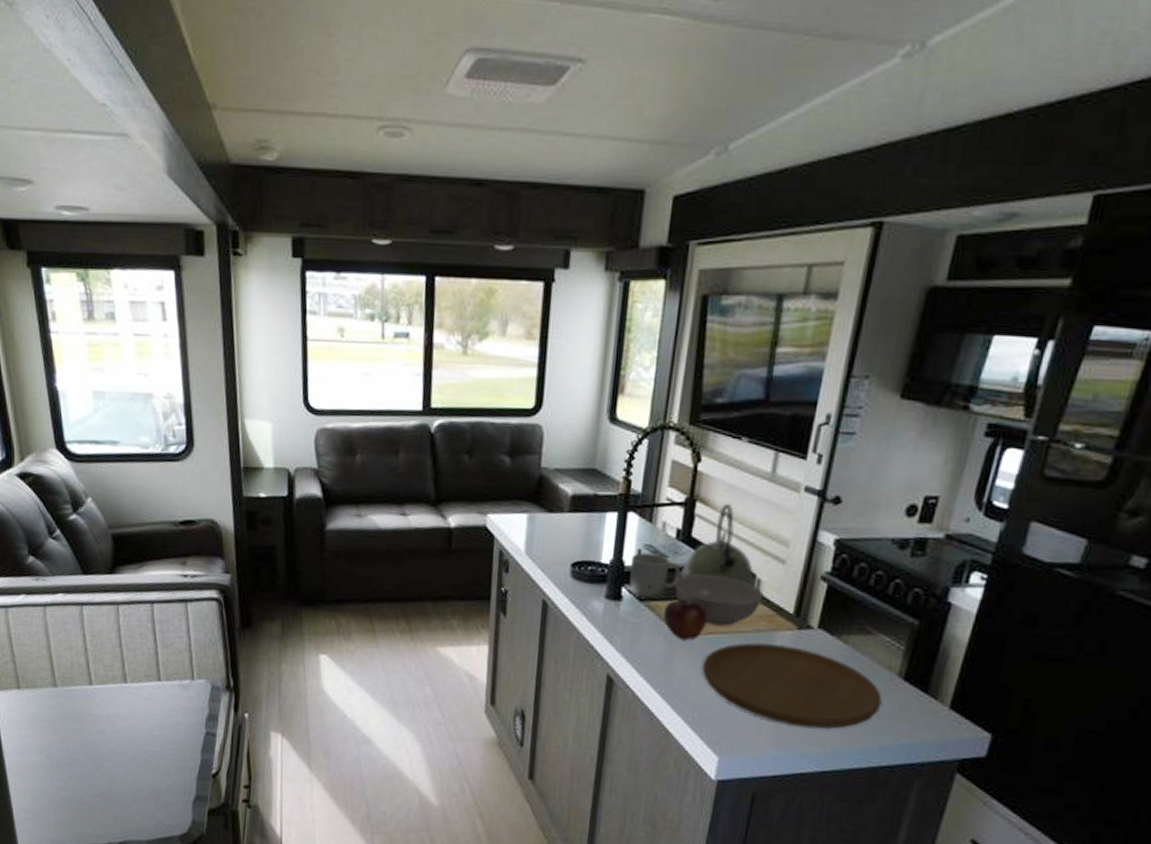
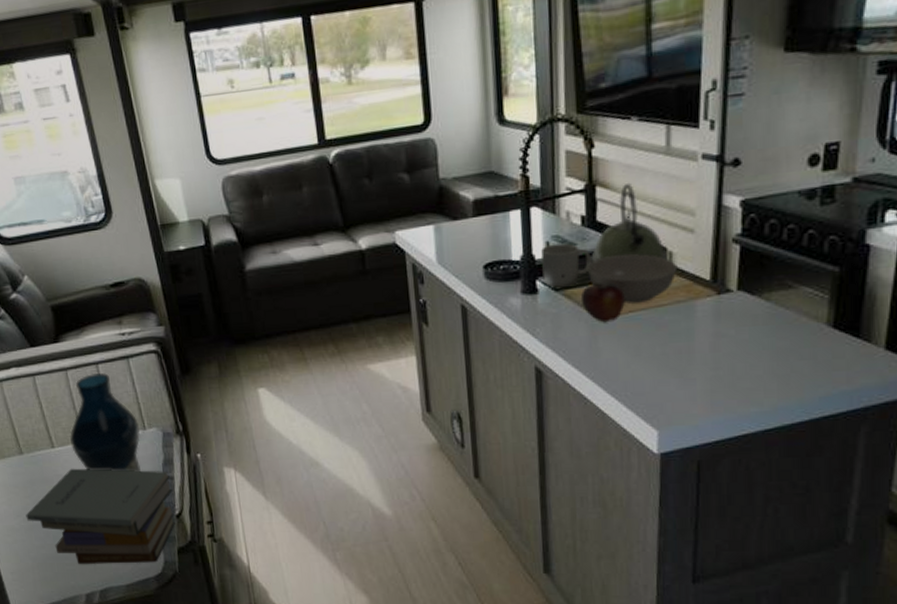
books: none [49,709,213,821] -> present [25,468,175,564]
vase: none [111,612,187,723] -> present [69,373,141,472]
cutting board: present [701,642,883,730] -> none [627,311,816,390]

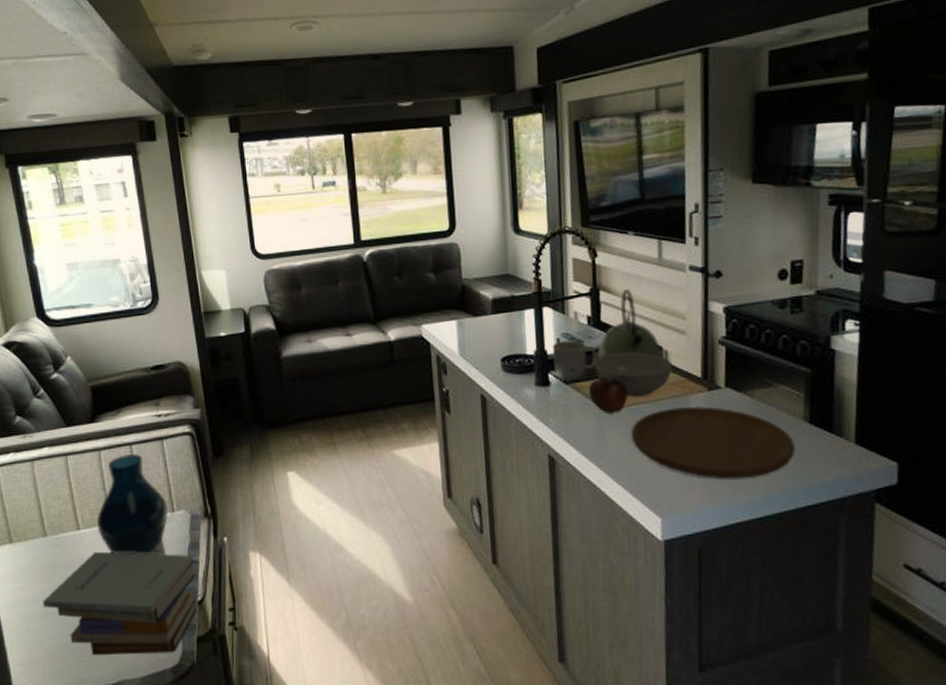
cutting board: none [627,311,816,390] -> present [630,405,797,479]

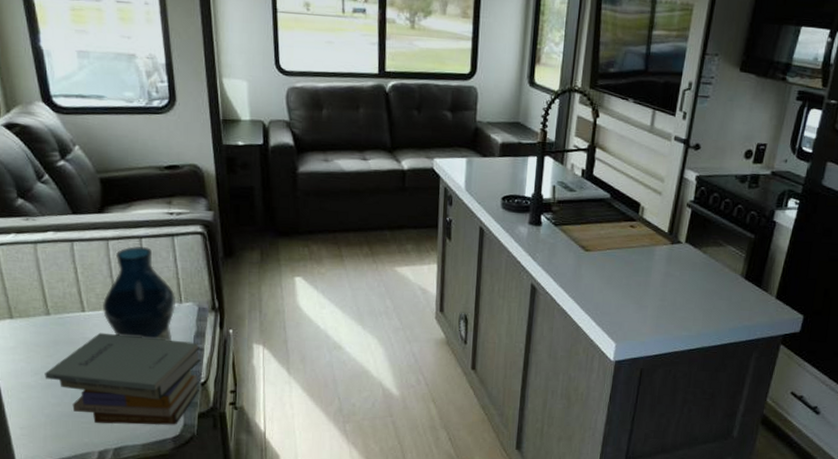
mug: present [553,340,597,381] -> none [547,188,585,223]
fruit: present [588,376,628,415] -> none [573,222,606,256]
bowl: present [593,351,673,397] -> none [580,203,646,243]
kettle: present [595,288,665,360] -> none [583,149,641,213]
cutting board: present [630,405,797,479] -> none [602,254,731,318]

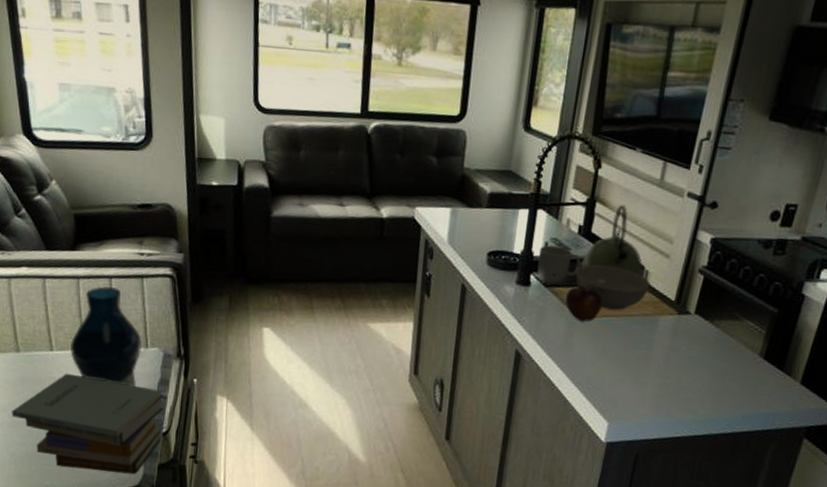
mug: none [547,188,585,223] -> present [537,245,581,285]
fruit: none [573,222,606,256] -> present [565,285,603,322]
bowl: none [580,203,646,243] -> present [575,264,651,311]
kettle: none [583,149,641,213] -> present [578,204,645,277]

